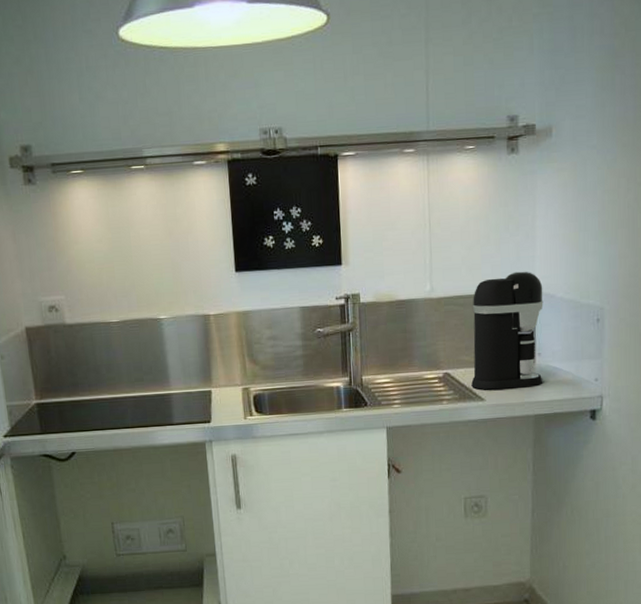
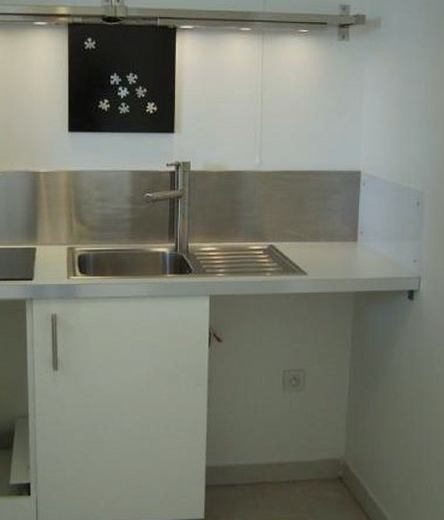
coffee maker: present [471,271,544,390] -> none [295,152,367,265]

